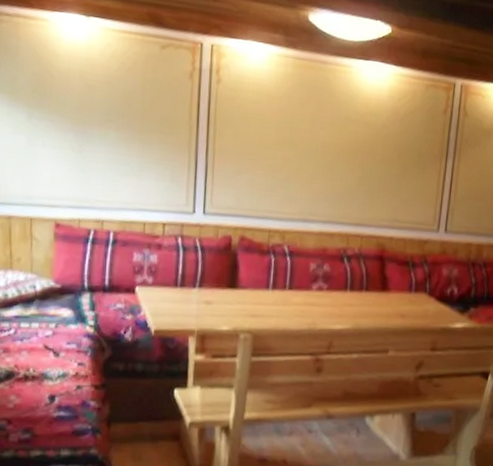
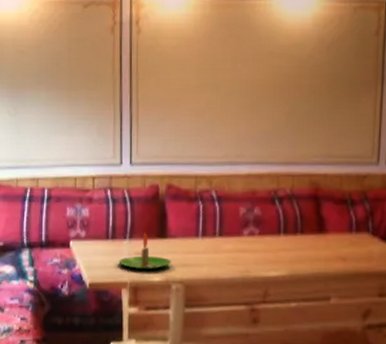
candle: none [186,281,241,319] -> present [118,232,172,269]

